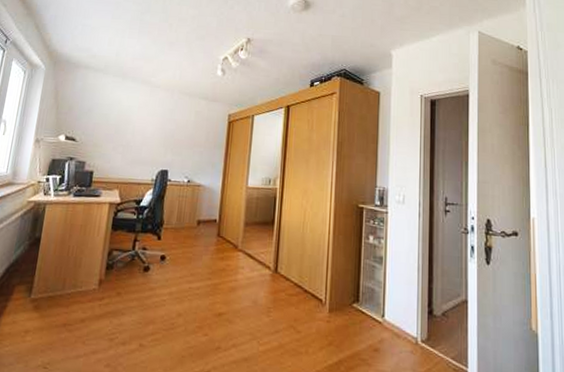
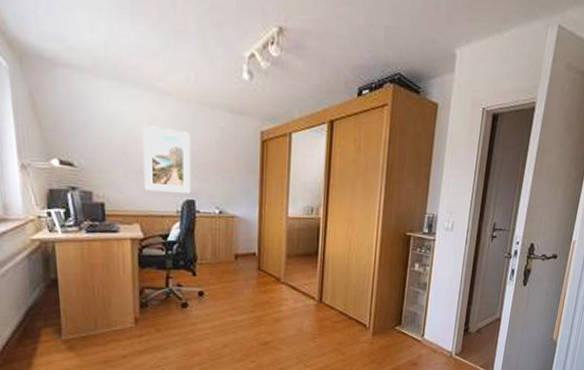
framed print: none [127,109,172,164] -> present [143,125,191,193]

